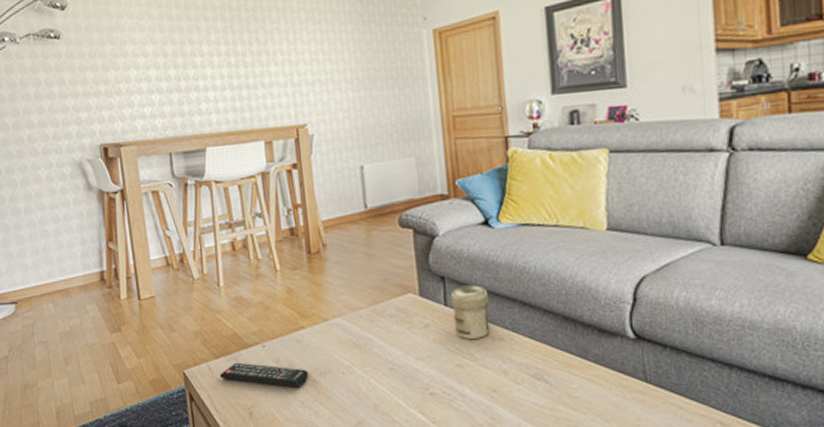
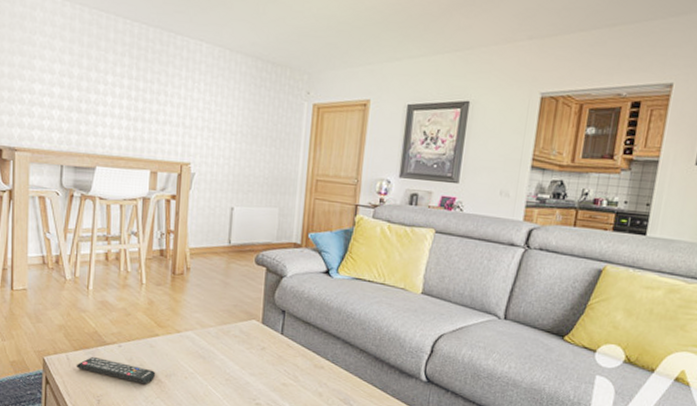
jar: present [450,285,490,339] -> none [286,320,319,365]

